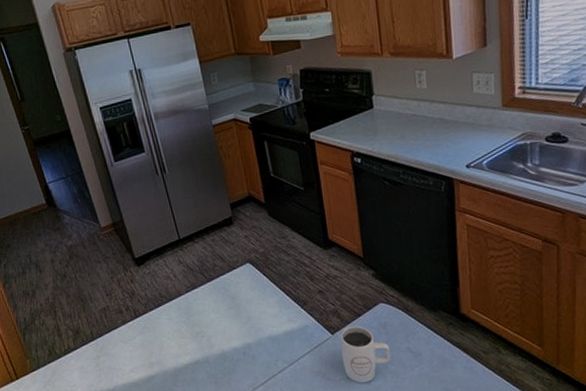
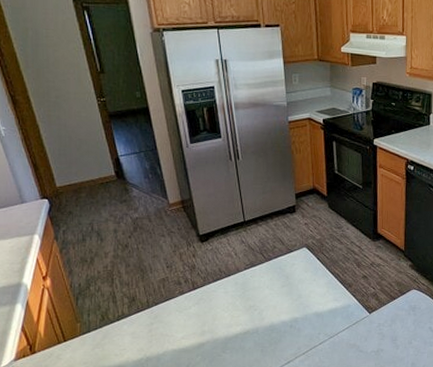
mug: present [340,325,391,383] -> none [375,307,416,355]

